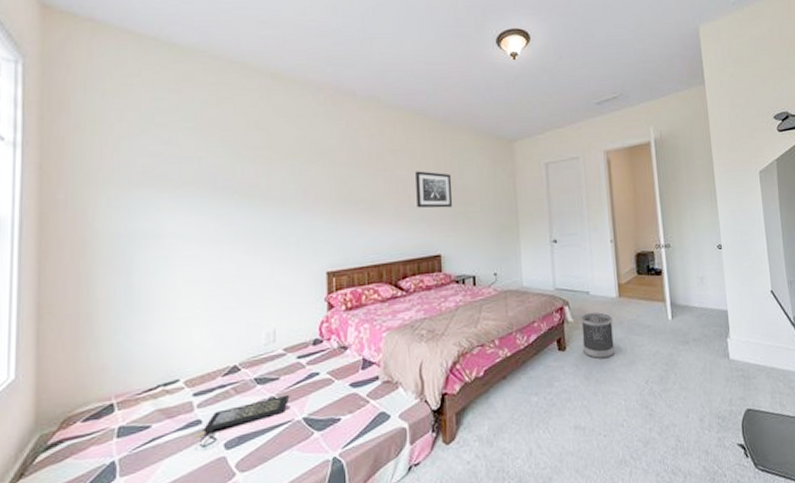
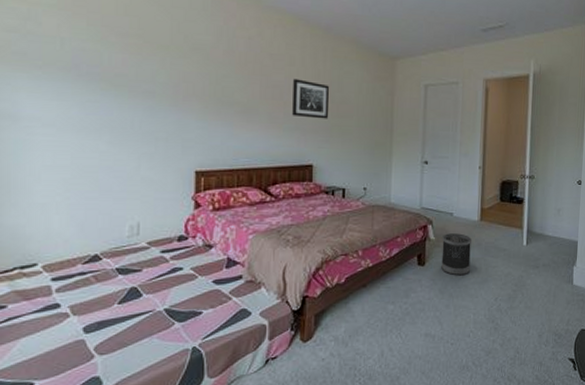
clutch bag: present [195,394,290,448] -> none [53,286,152,330]

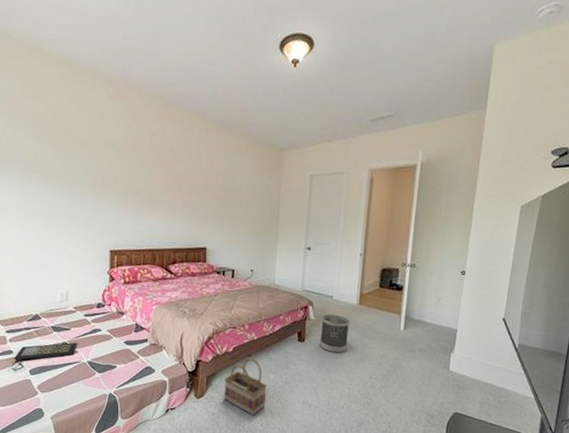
clutch bag: none [53,286,152,330] -> present [8,342,78,371]
wall art: present [292,78,330,119] -> none [189,170,223,207]
basket: none [335,288,385,357] -> present [224,357,267,416]

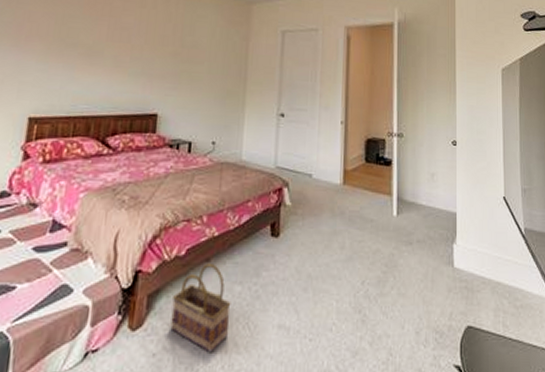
wastebasket: present [319,314,350,354] -> none [298,198,333,251]

